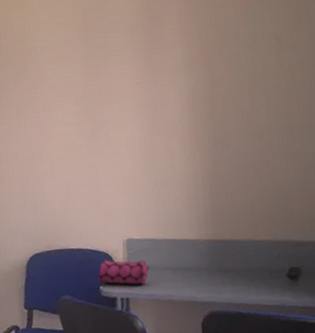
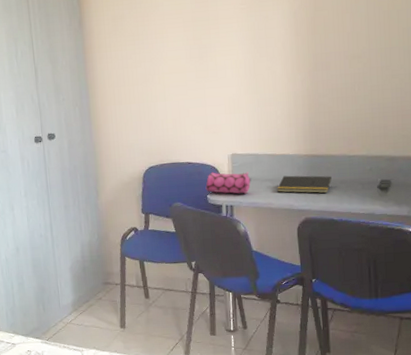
notepad: none [178,263,237,283] -> present [277,175,332,194]

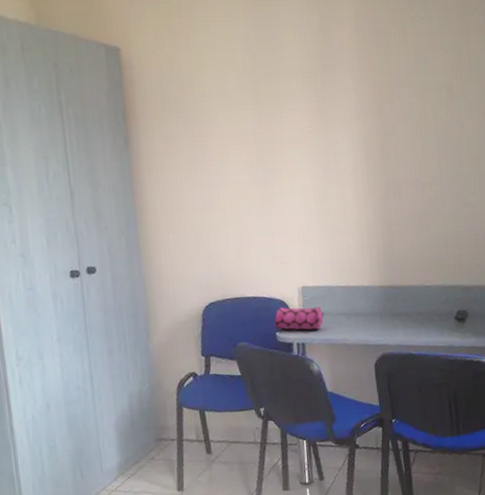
notepad: present [277,175,332,194] -> none [352,307,408,327]

